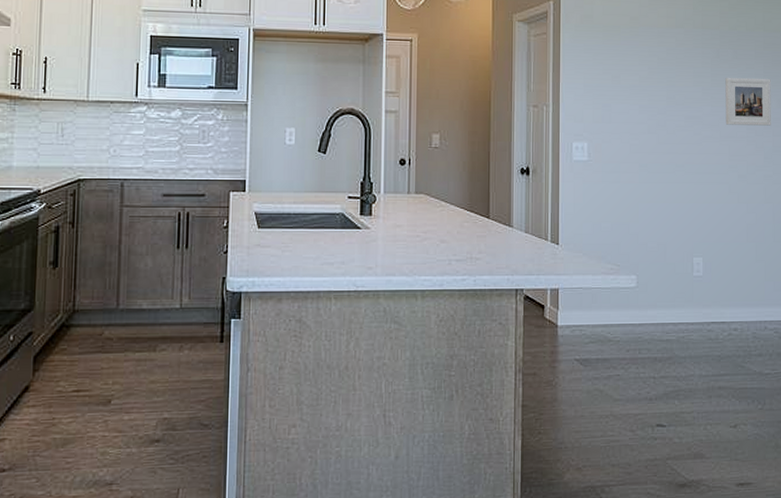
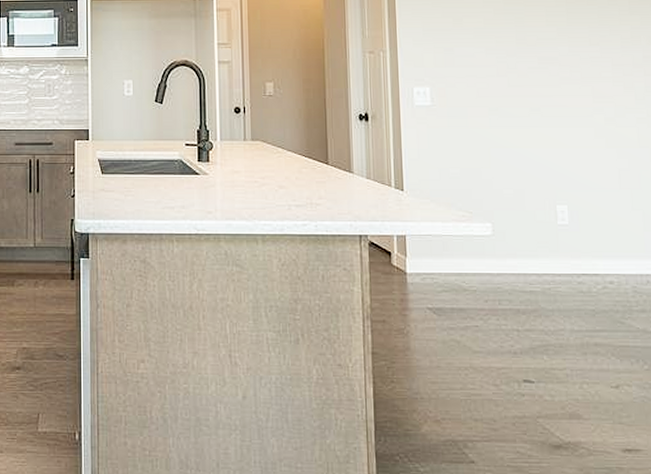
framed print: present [725,77,771,126] -> none [583,14,642,65]

